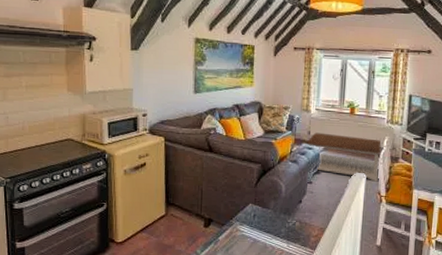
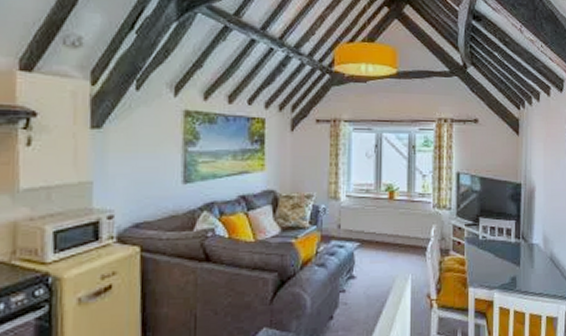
coffee table: present [306,132,382,182] -> none [336,225,428,282]

